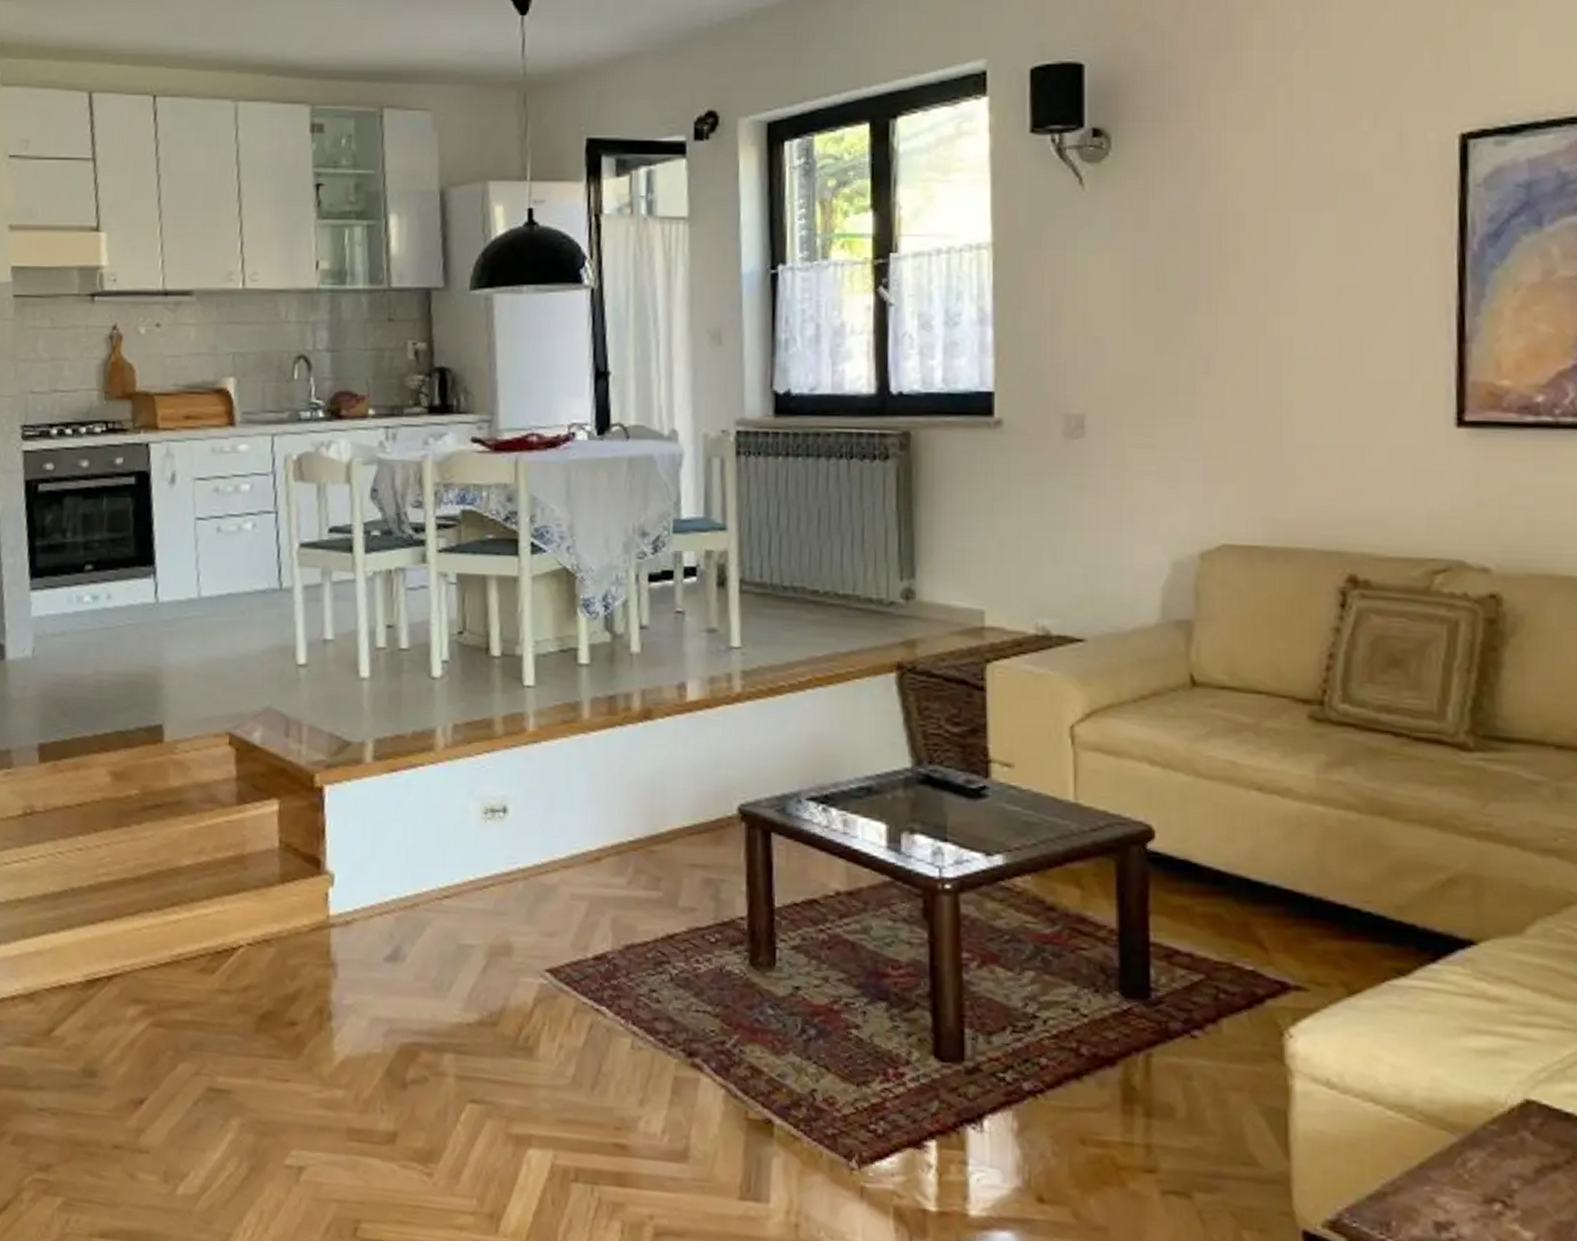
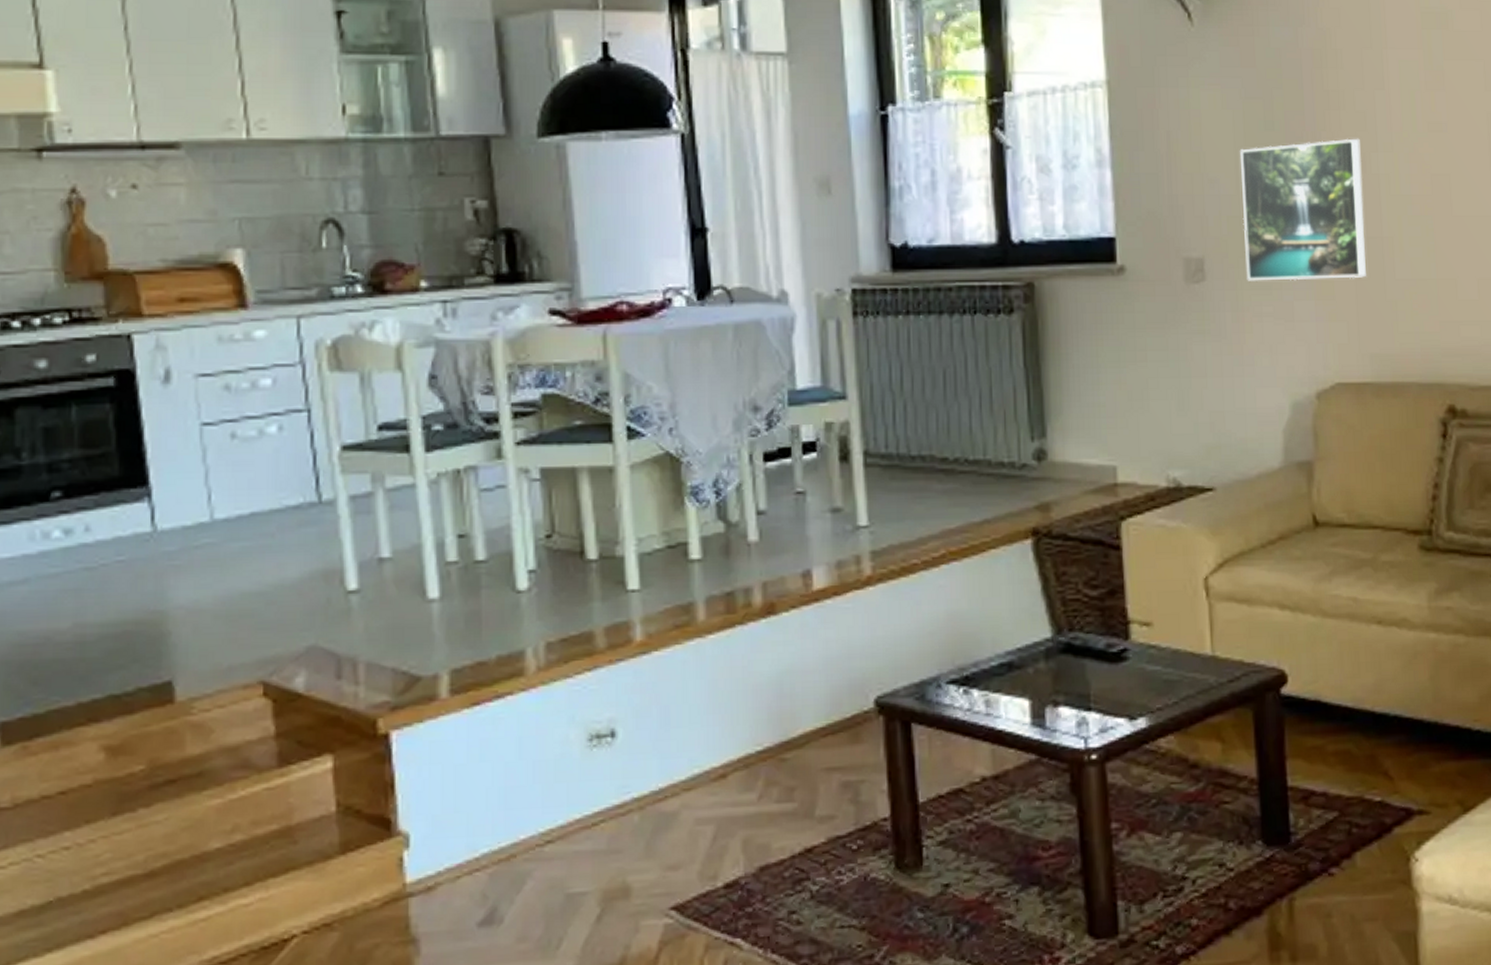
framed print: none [1127,301,1262,442] -> present [1239,138,1366,281]

